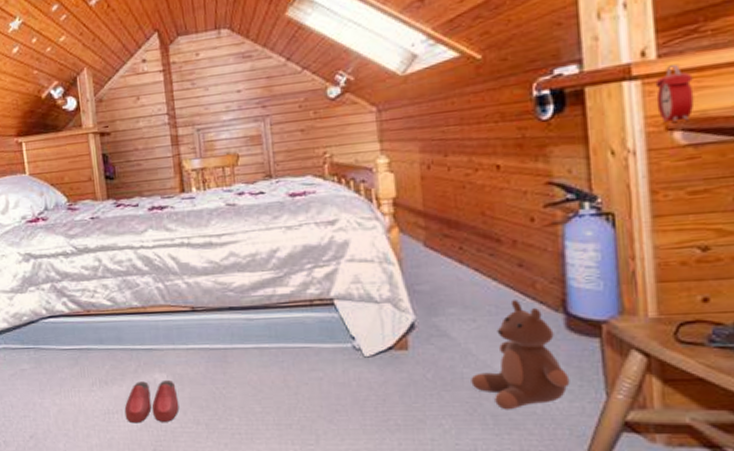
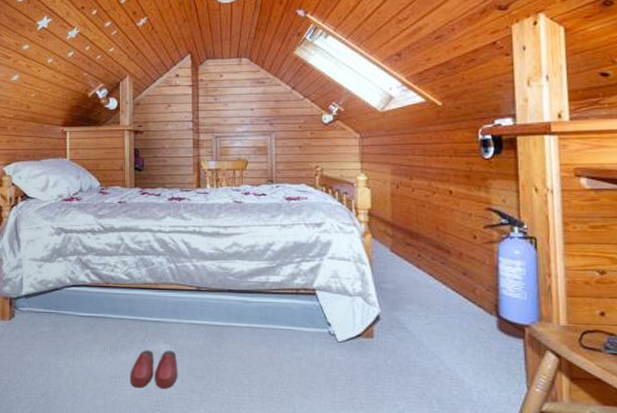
teddy bear: present [471,300,570,410] -> none [422,302,500,396]
alarm clock: present [655,64,695,123] -> none [568,126,596,170]

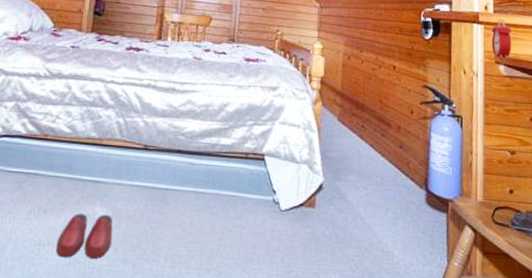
alarm clock: none [568,126,596,170] -> present [491,19,512,59]

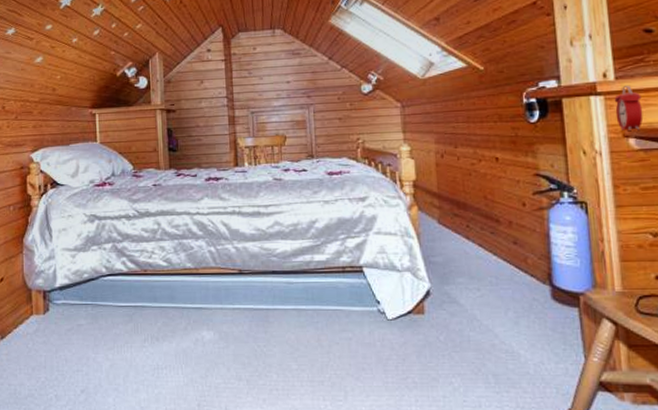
slippers: present [56,213,113,259] -> none [173,337,224,379]

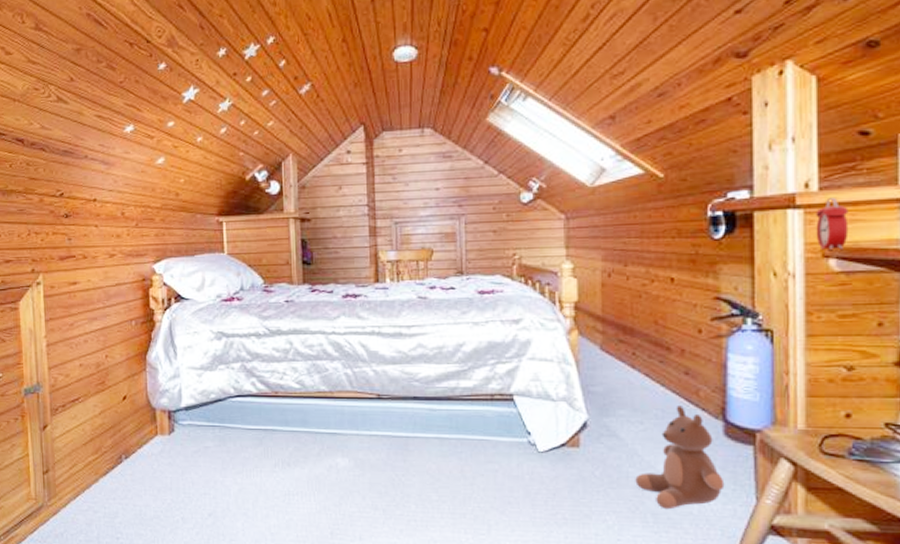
teddy bear: none [476,273,556,370] -> present [635,406,725,510]

